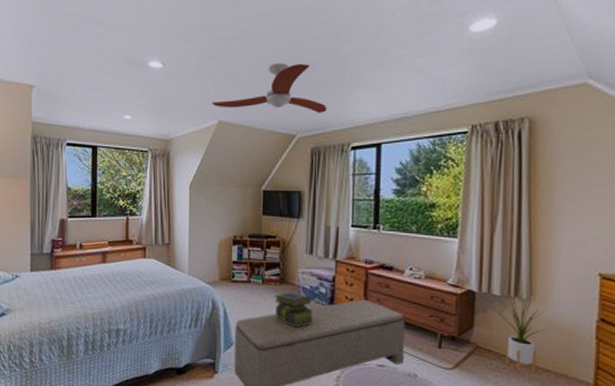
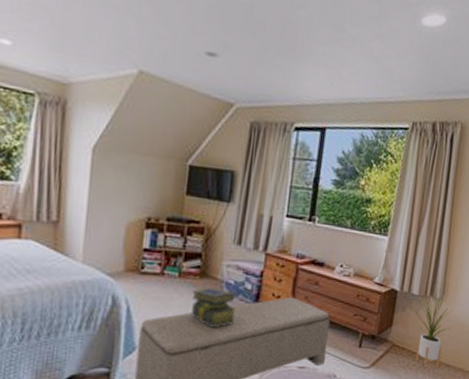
ceiling fan: present [212,63,327,113] -> none [132,11,273,83]

